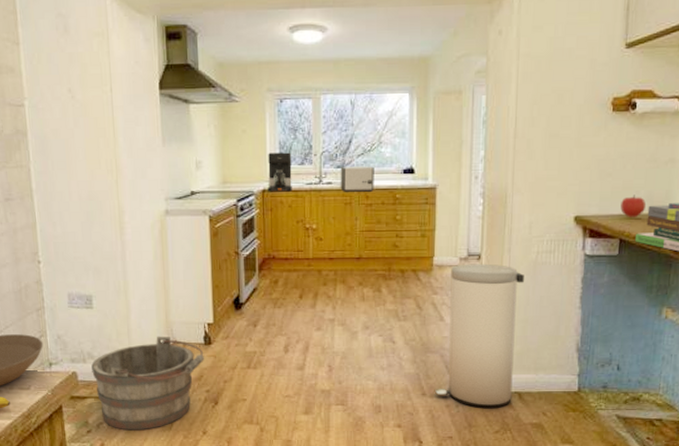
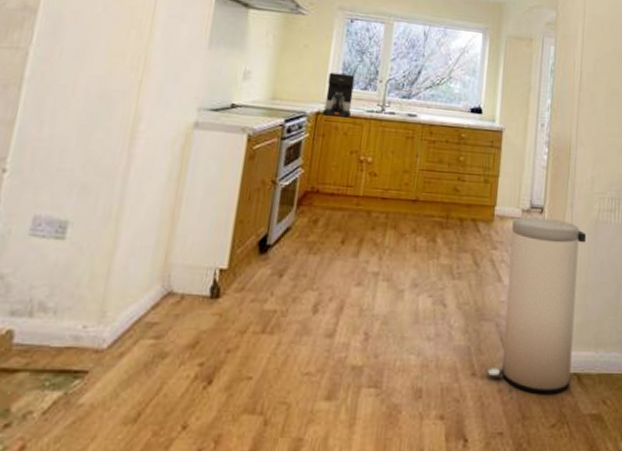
bucket: present [91,336,204,431] -> none [34,282,207,424]
toaster: present [340,166,374,193] -> none [403,98,442,129]

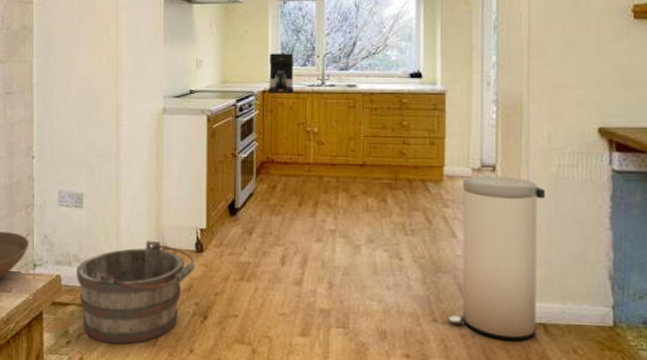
bucket: none [34,282,207,424] -> present [77,240,195,345]

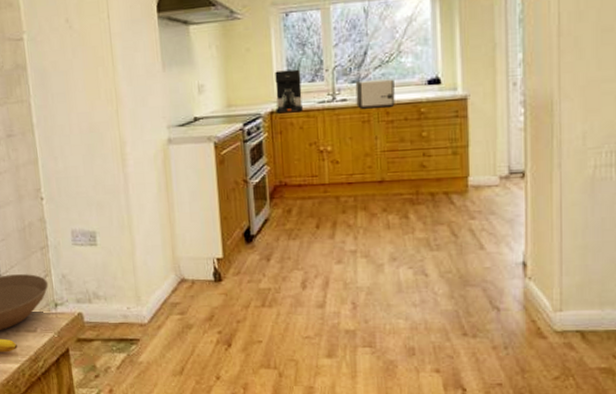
bucket: present [77,240,195,345] -> none [97,273,215,375]
toaster: none [343,69,379,97] -> present [355,79,395,110]
pedal bin: present [446,175,545,342] -> none [477,182,580,351]

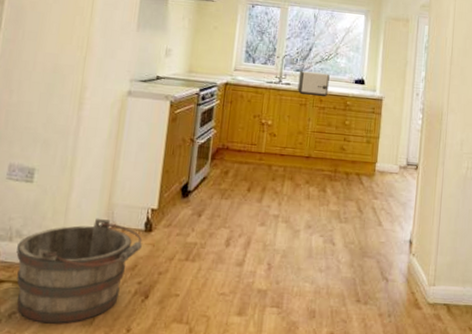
bucket: none [97,273,215,375] -> present [16,218,143,324]
coffee maker: present [275,69,303,114] -> none [230,50,257,88]

